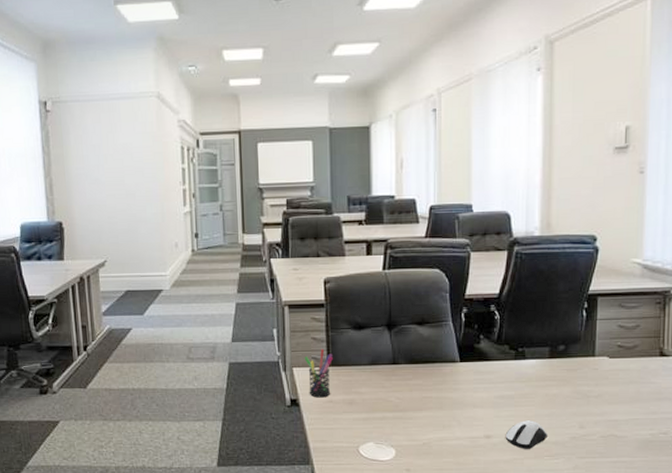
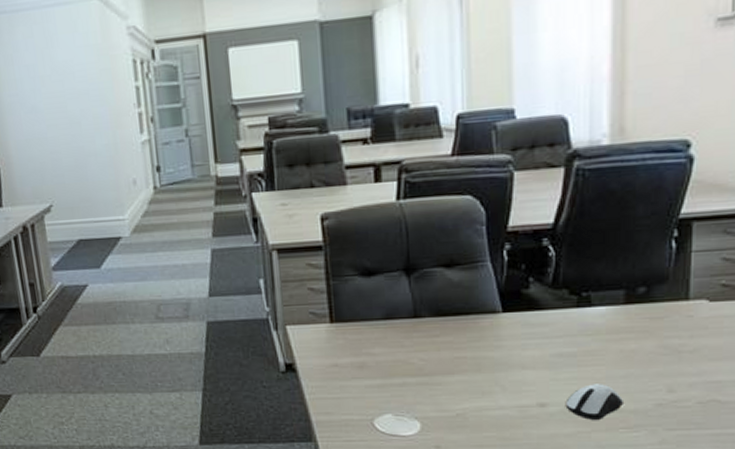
pen holder: present [304,349,333,398] -> none [300,302,336,362]

